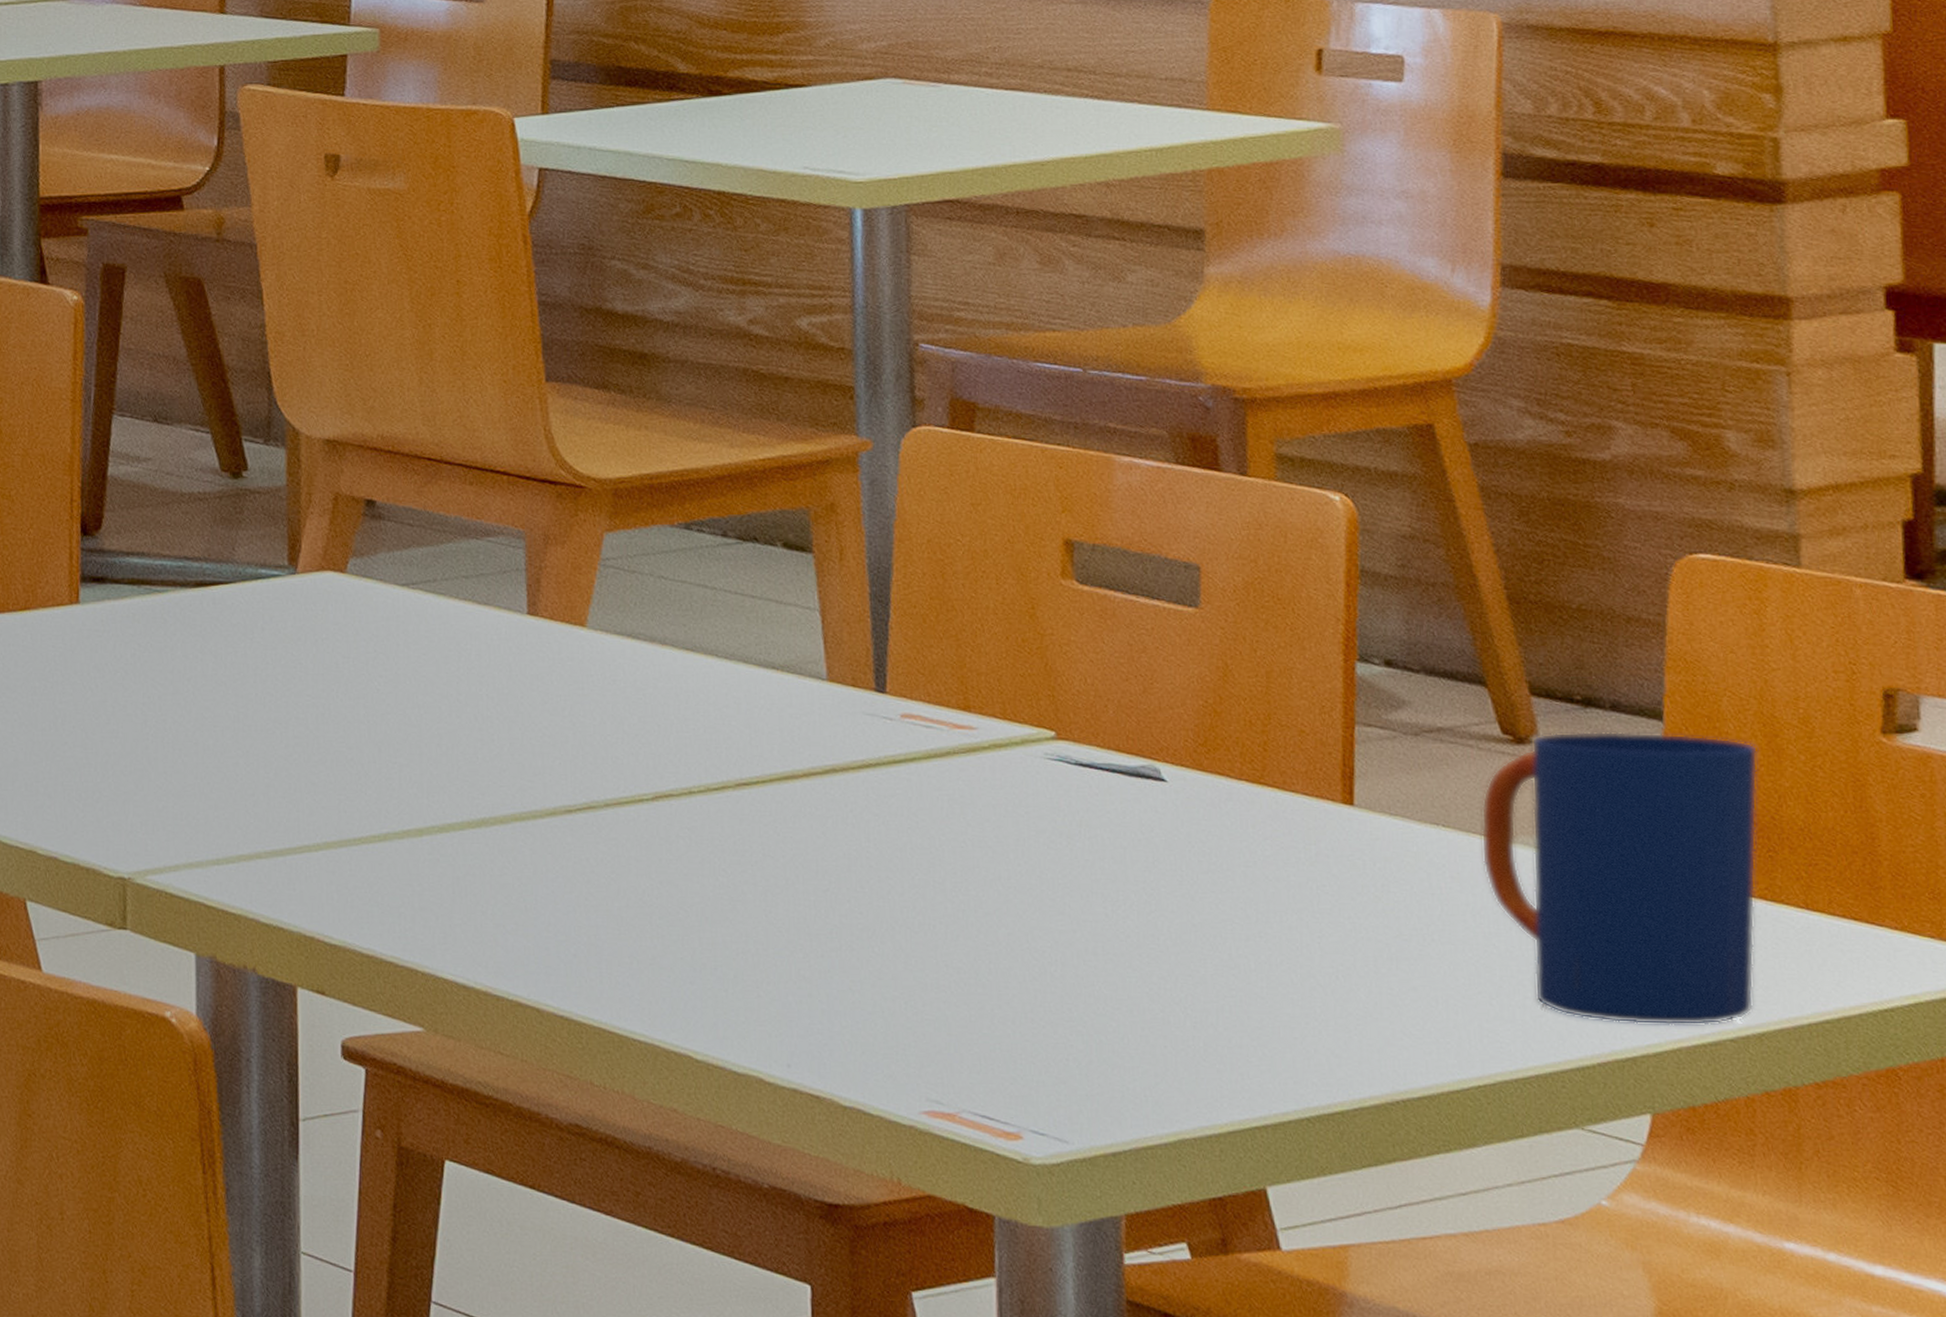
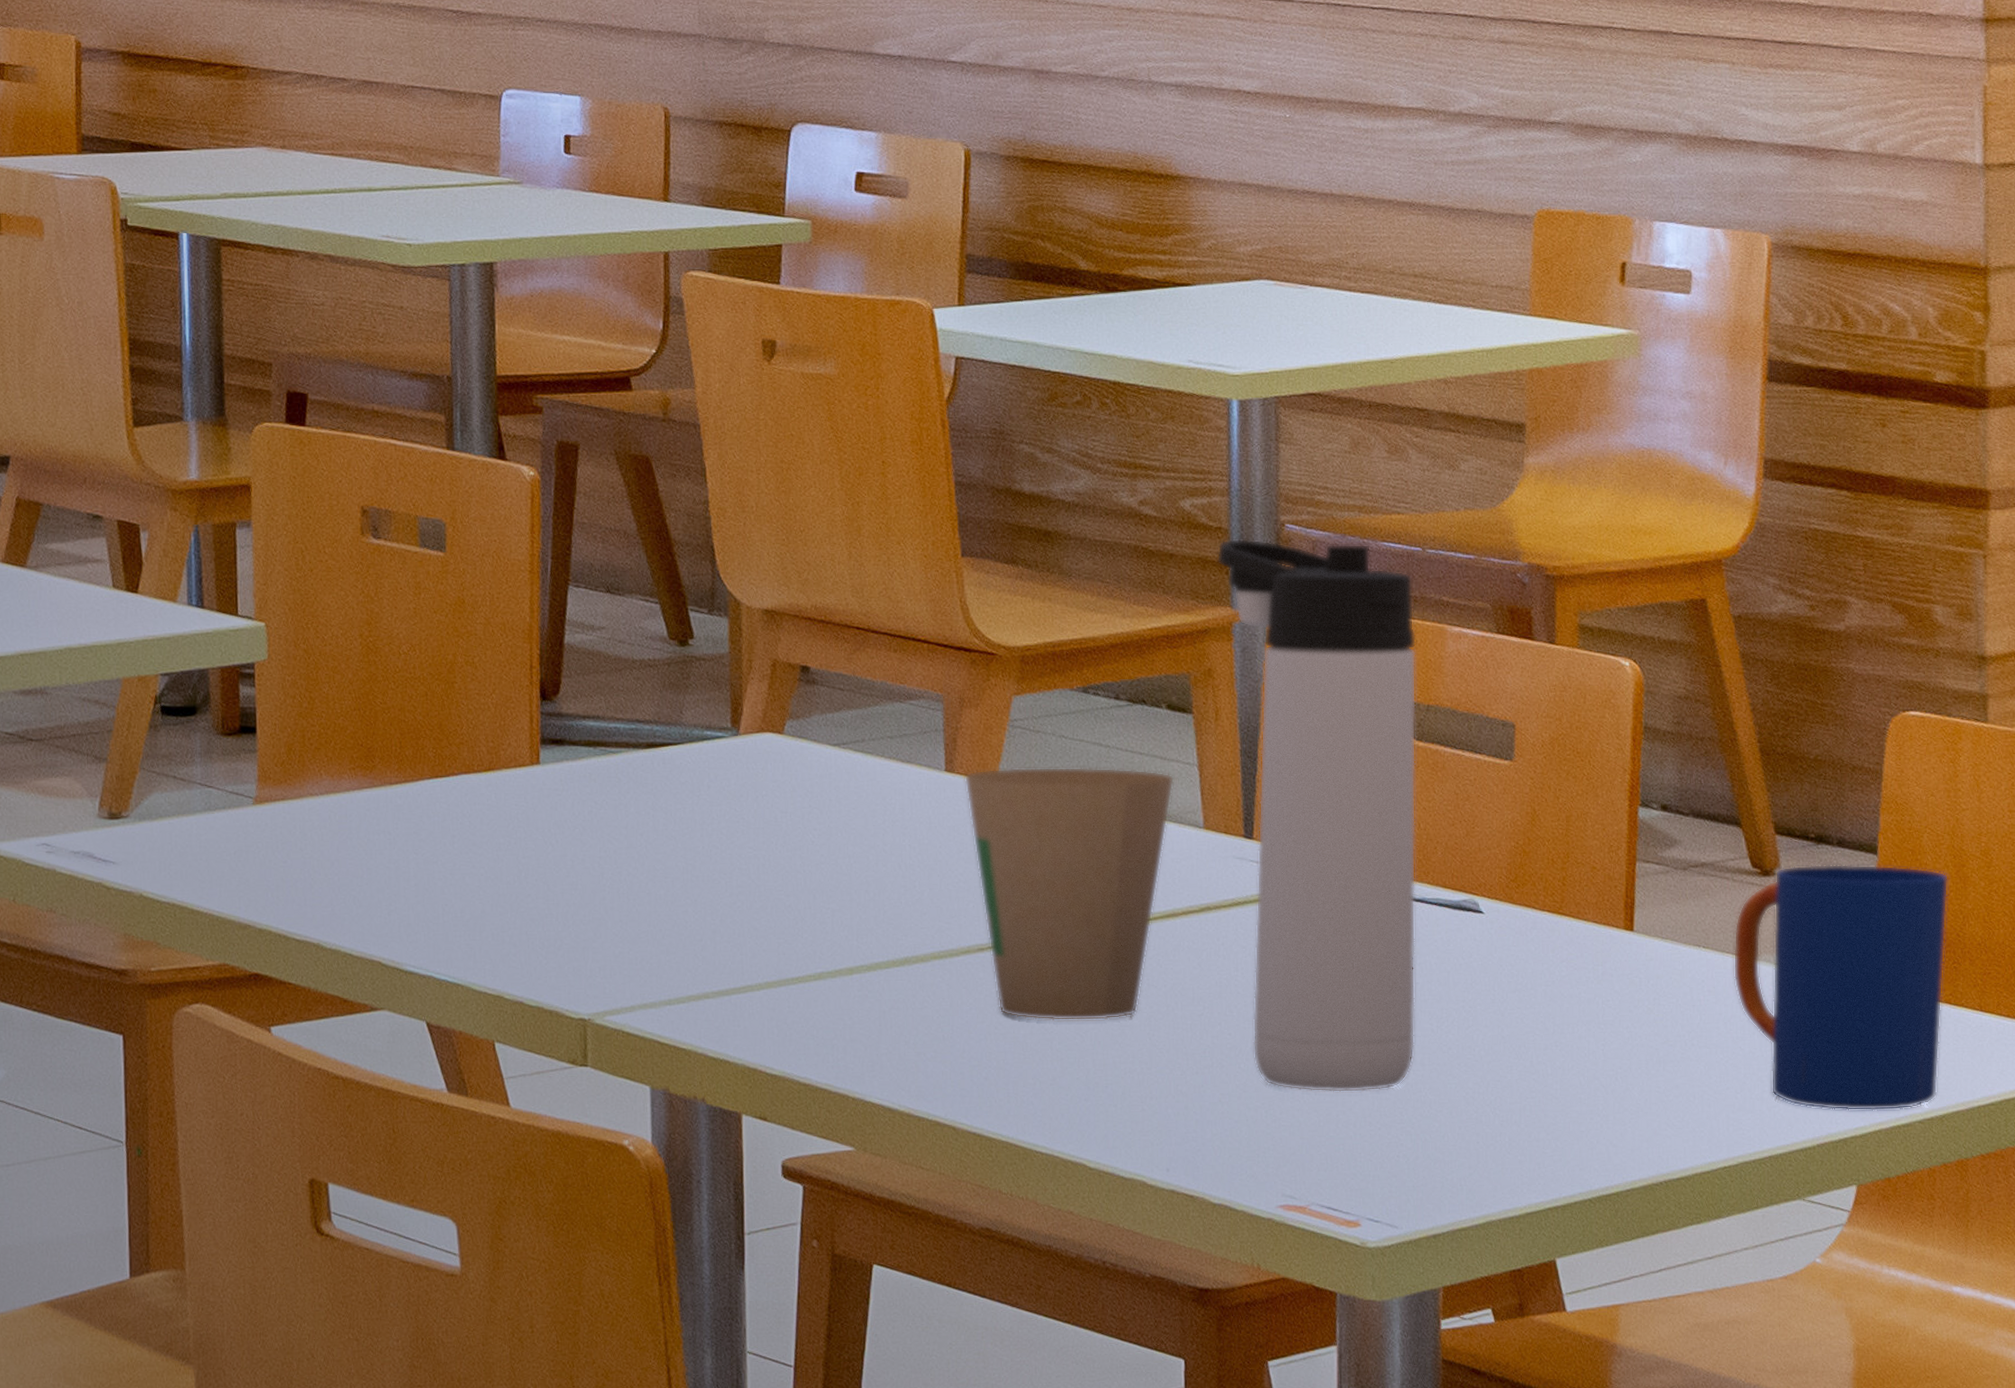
paper cup: none [549,611,793,894] -> present [964,767,1175,1021]
thermos bottle: none [839,359,1086,984] -> present [1216,538,1417,1093]

